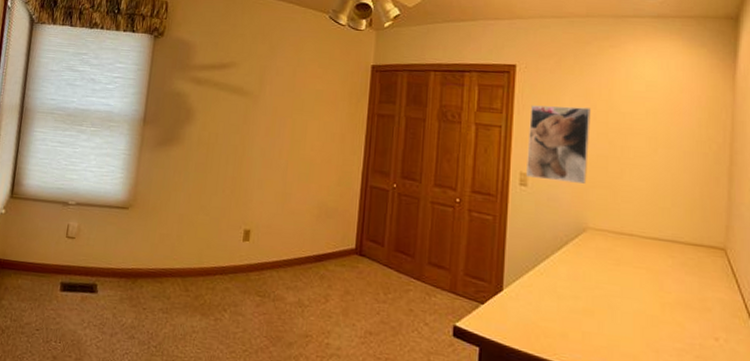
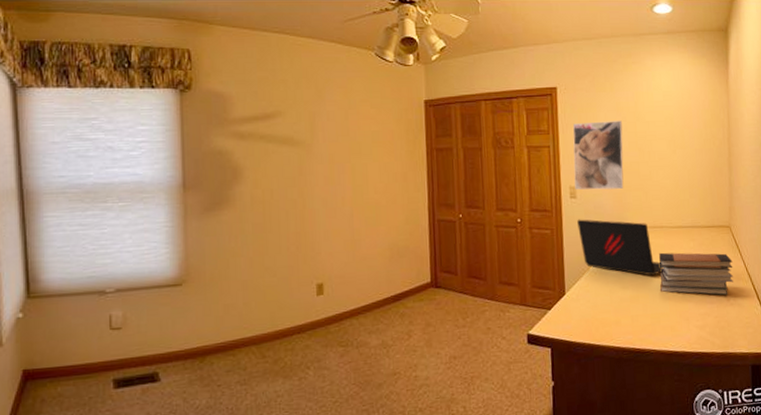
laptop: none [525,209,630,290] -> present [577,219,664,276]
book stack: none [622,264,727,334] -> present [659,252,733,296]

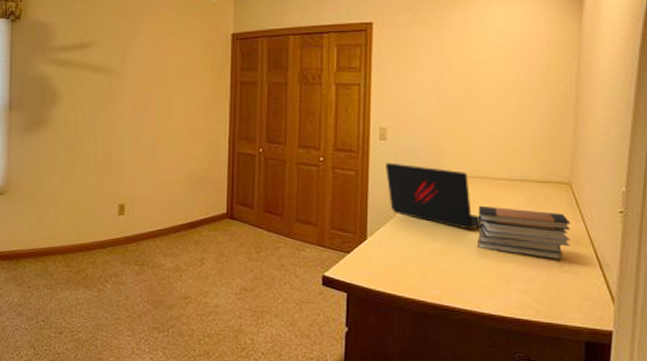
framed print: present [573,120,624,190] -> none [386,60,445,133]

